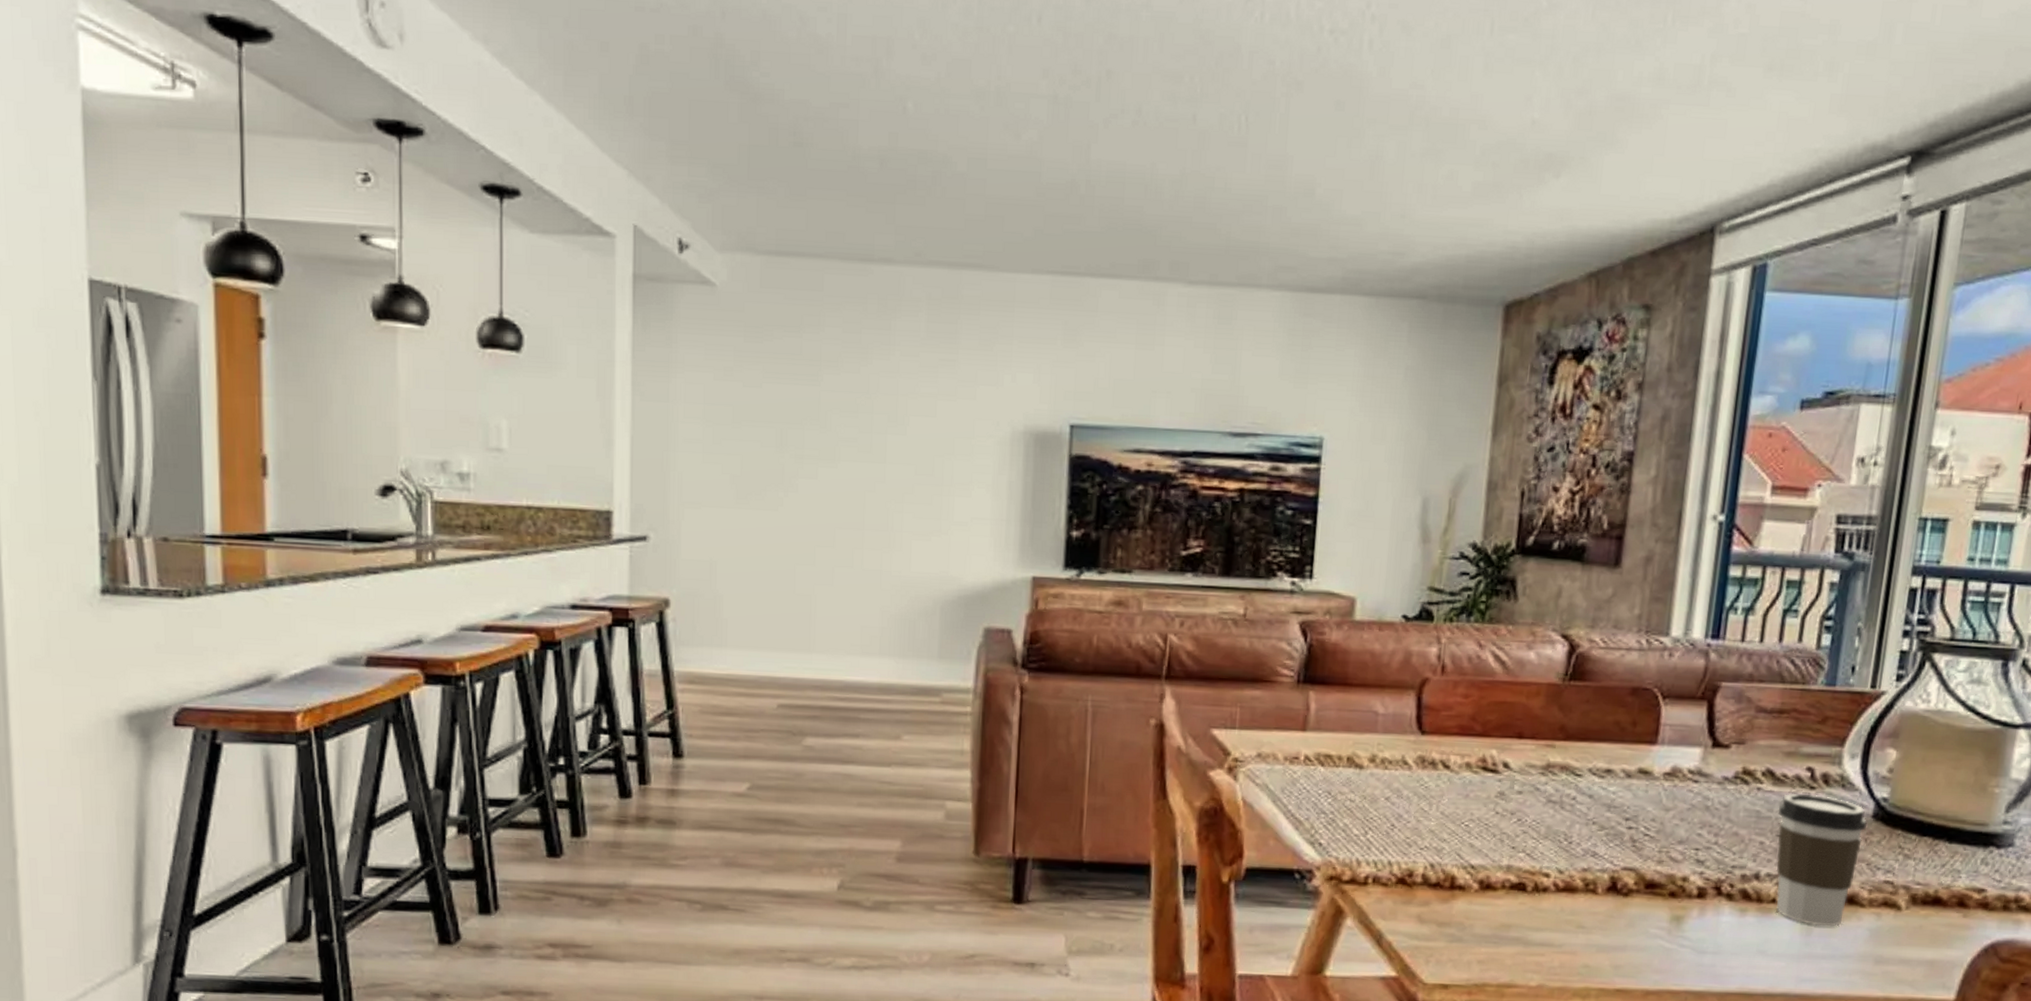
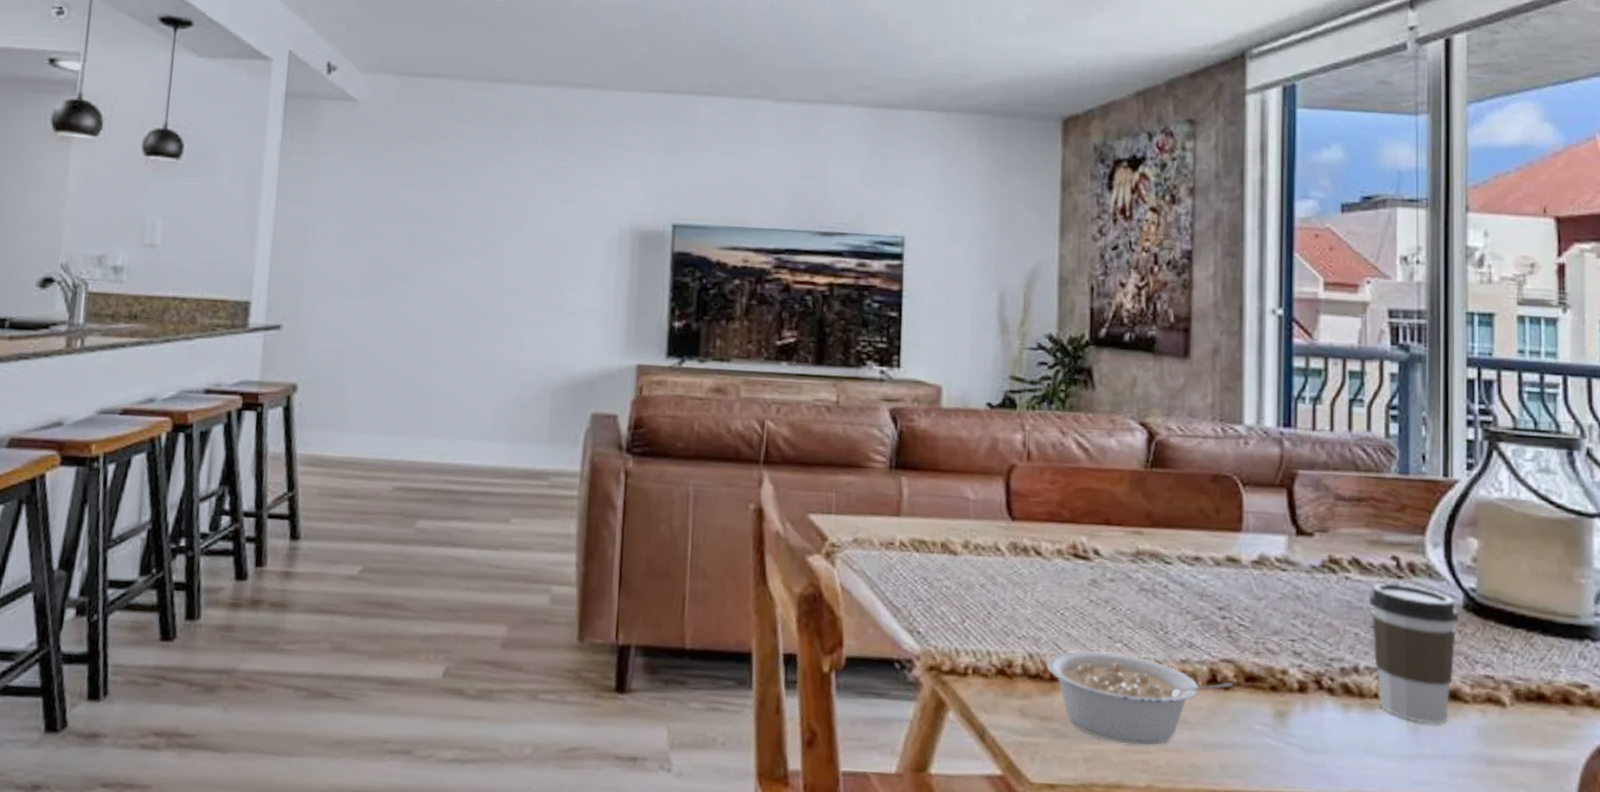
legume: none [1446,860,1633,948] -> present [1045,650,1233,745]

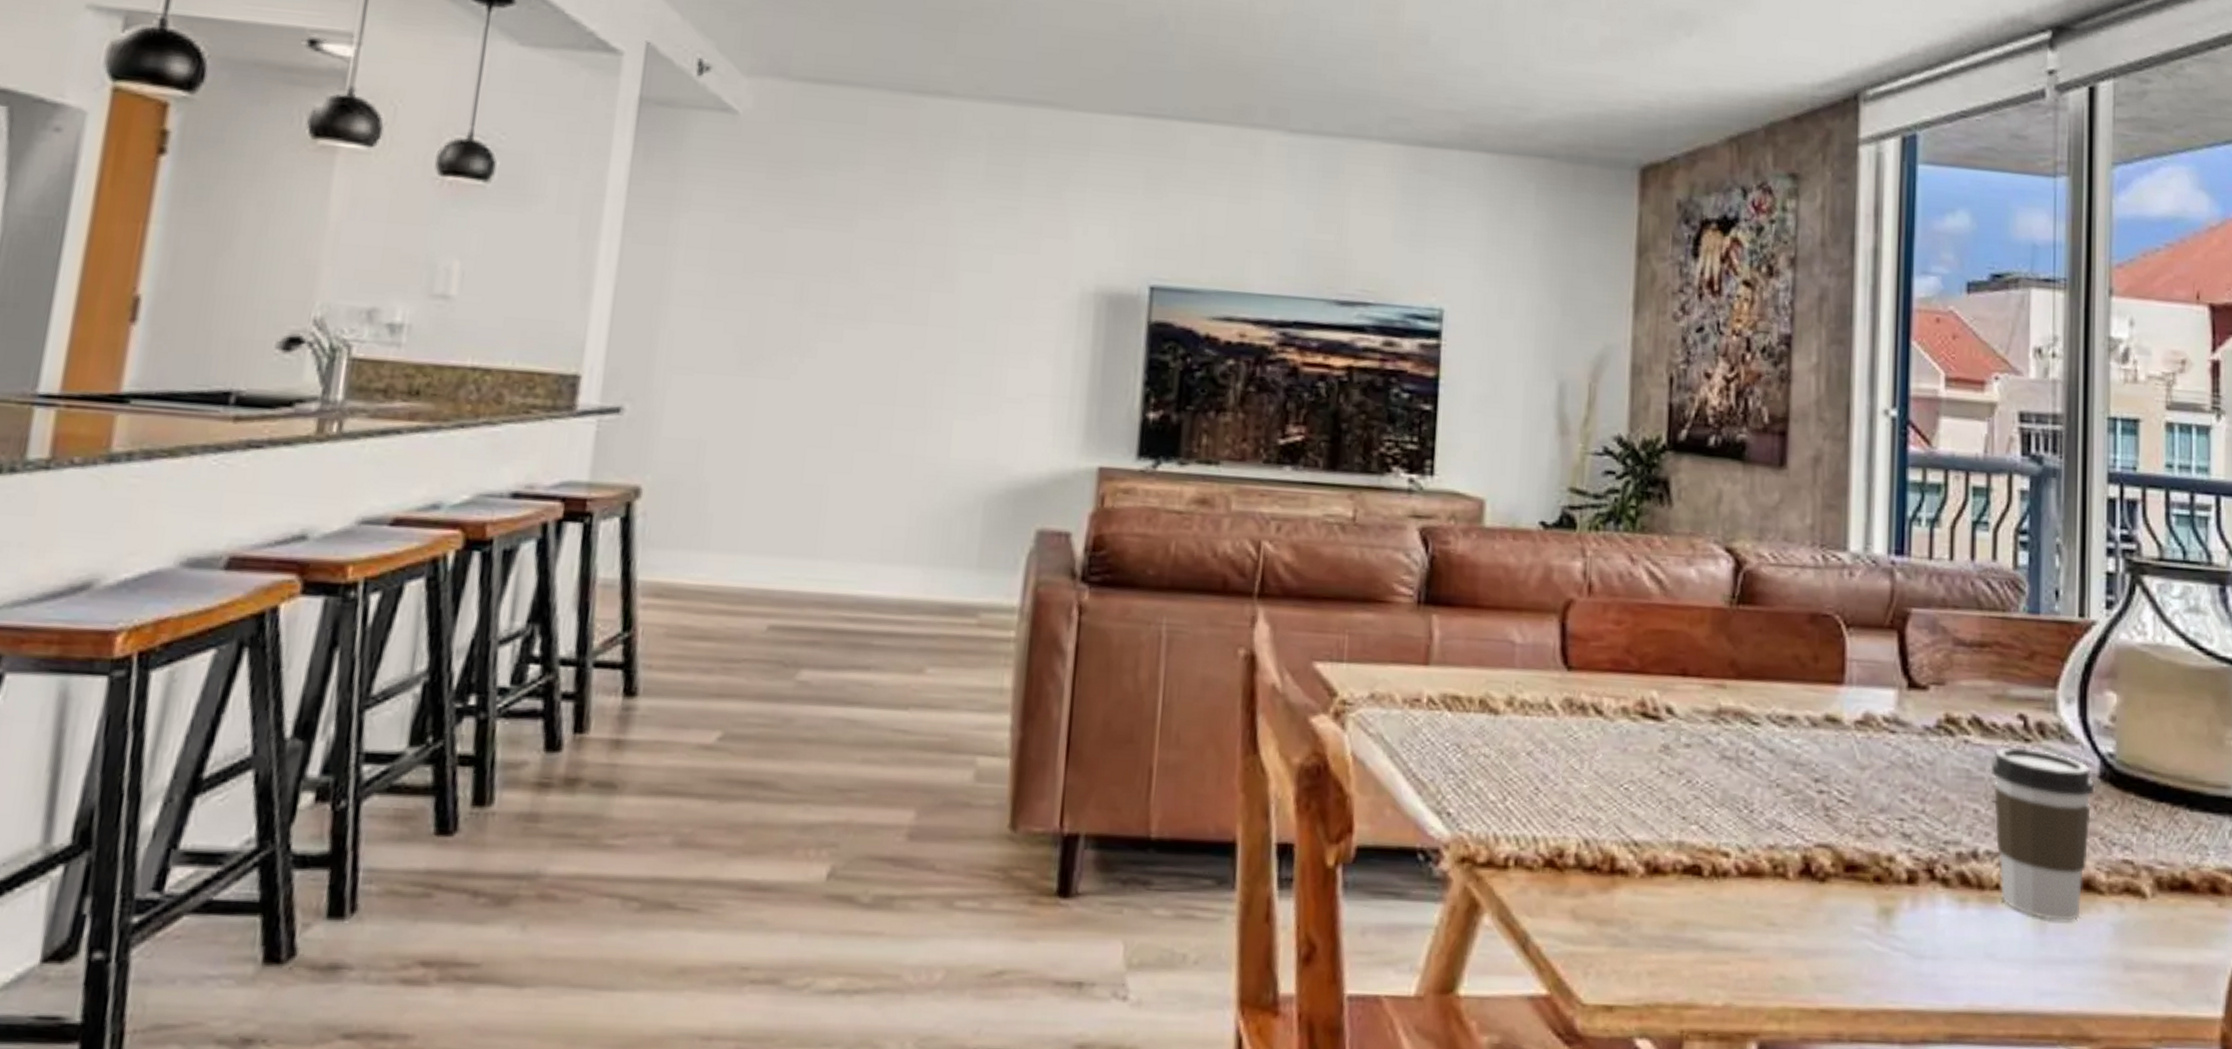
legume: present [1045,650,1233,745] -> none [1604,835,1830,954]

